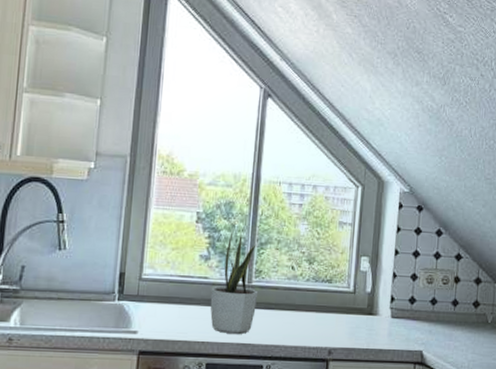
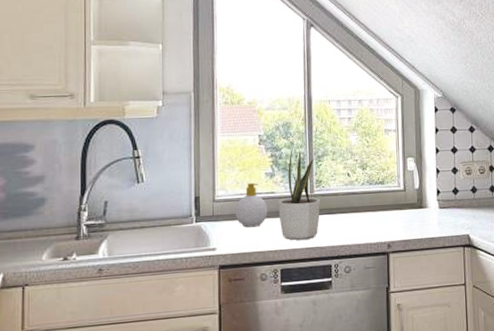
soap bottle: none [162,263,199,314] -> present [235,182,268,228]

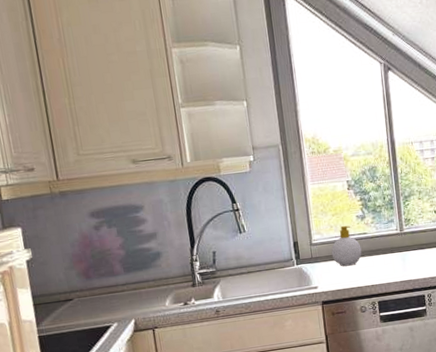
potted plant: present [278,145,321,241] -> none [371,188,411,275]

